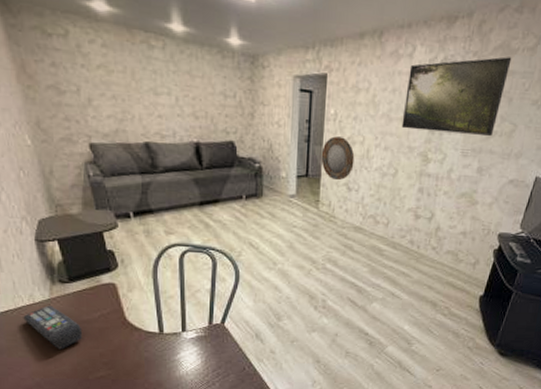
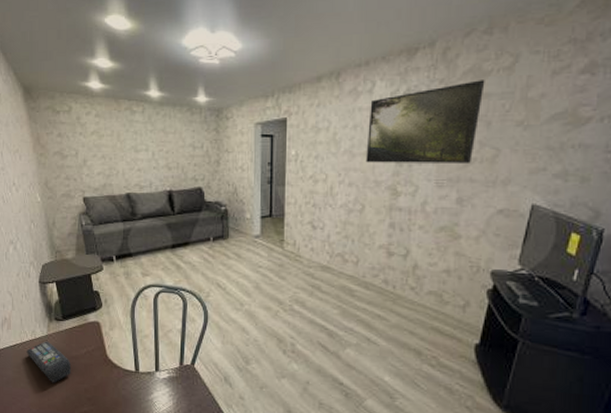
home mirror: present [321,136,355,181] -> none [284,176,318,219]

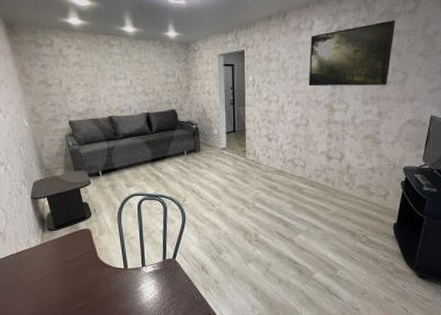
remote control: present [26,341,72,383] -> none [22,249,66,285]

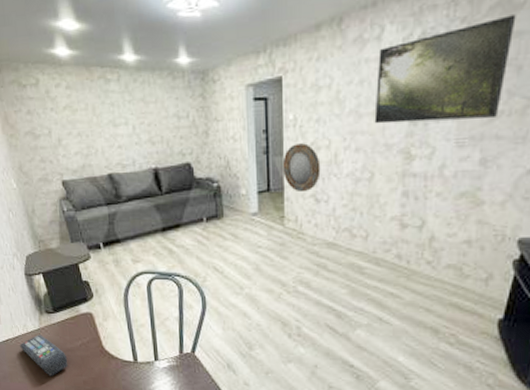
remote control: none [22,249,66,285] -> present [20,334,68,376]
home mirror: none [244,98,272,133] -> present [282,143,321,193]

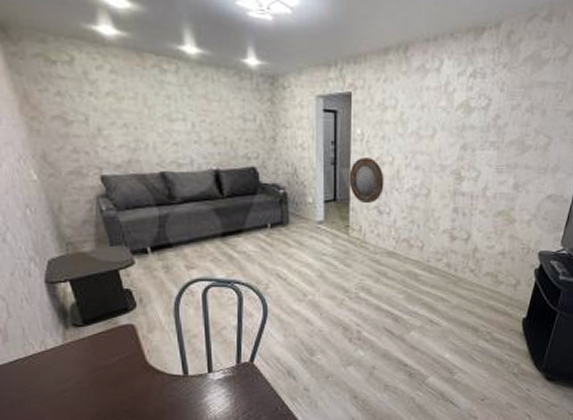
remote control: present [20,334,68,376] -> none [34,352,101,399]
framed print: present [374,14,516,124] -> none [432,67,543,150]

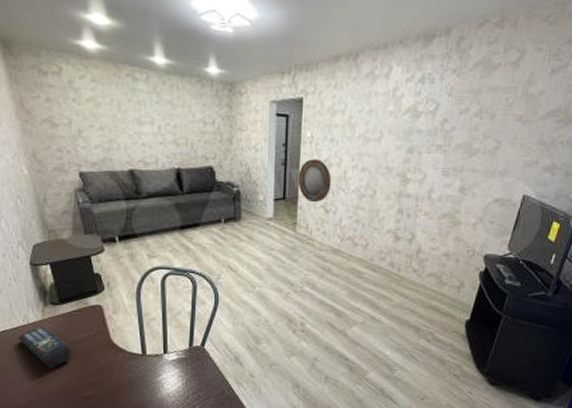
remote control: none [34,352,101,399] -> present [18,326,72,369]

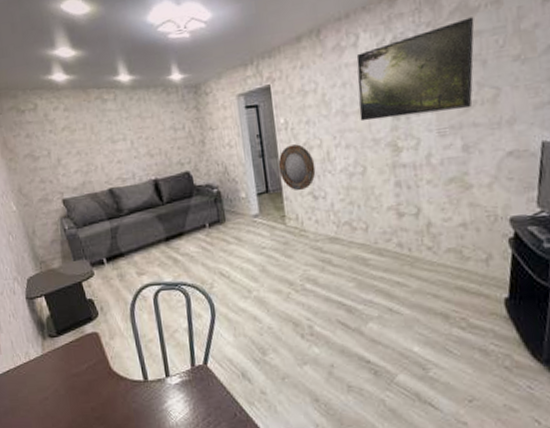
remote control: present [18,326,72,369] -> none [22,361,74,407]
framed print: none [379,72,493,154] -> present [356,17,475,122]

